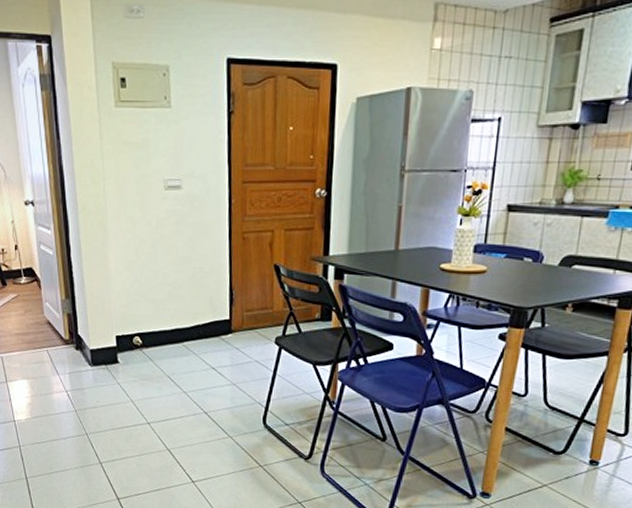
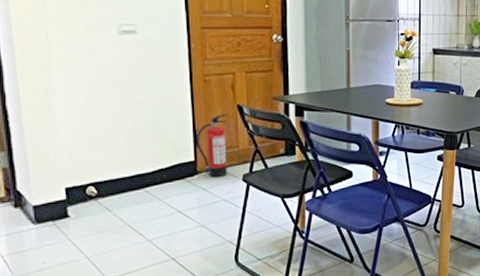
fire extinguisher: none [231,273,263,339] -> present [195,114,227,178]

